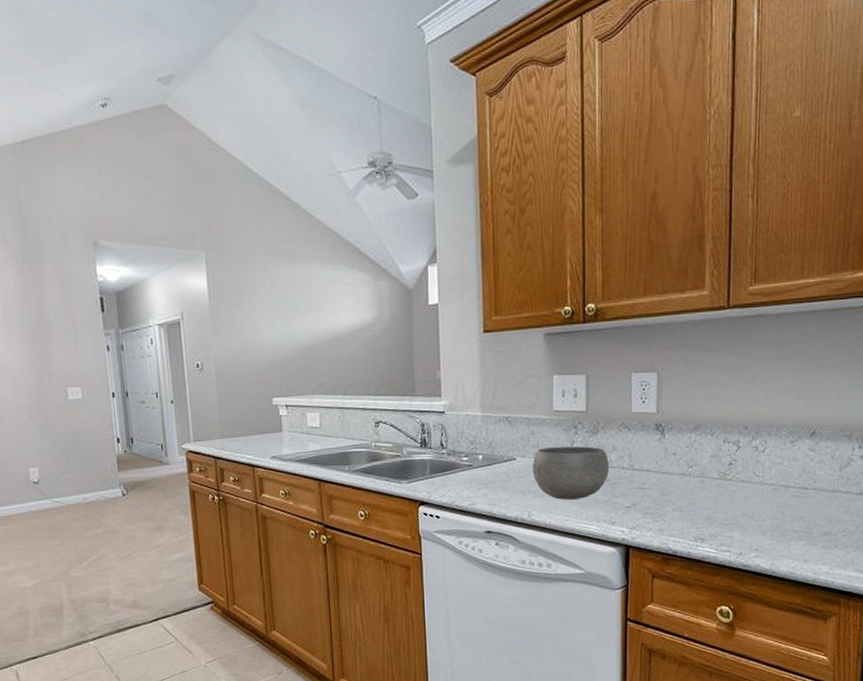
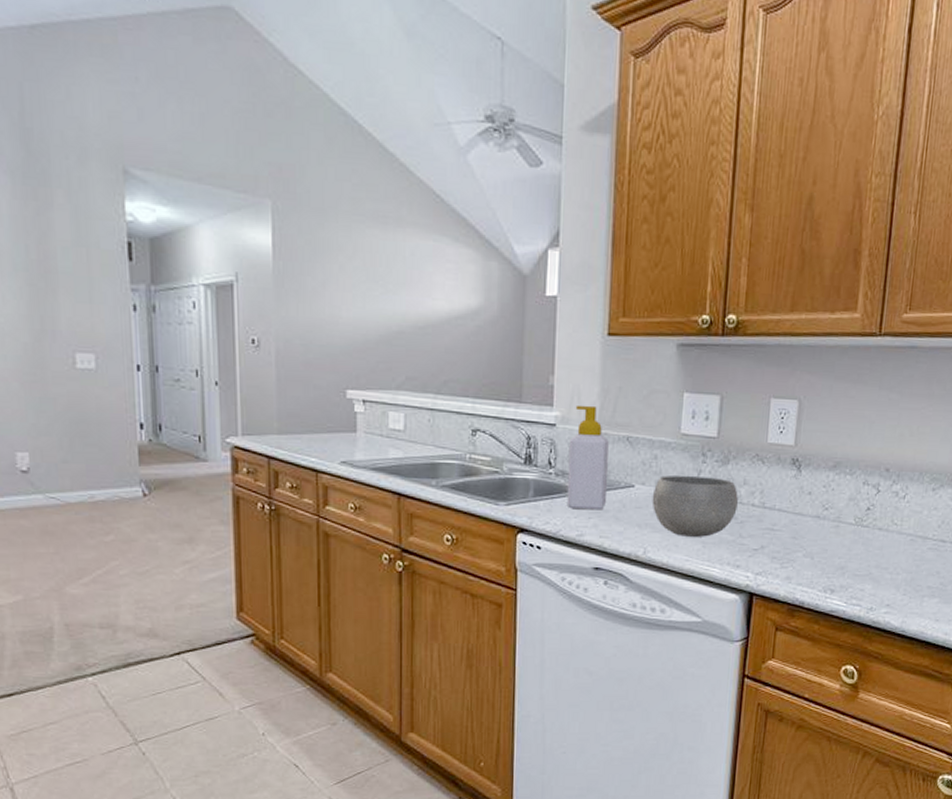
soap bottle: none [457,393,492,483] -> present [566,405,609,510]

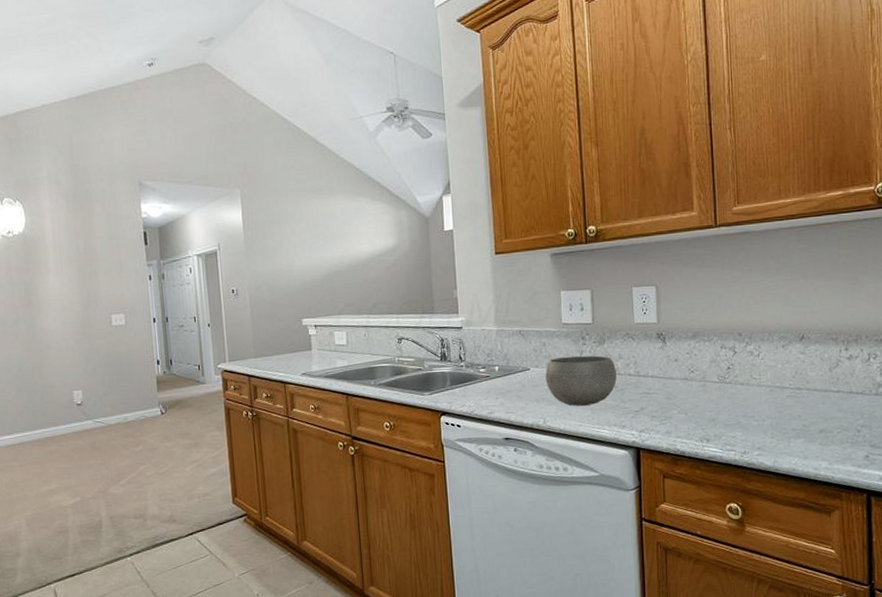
soap bottle: present [566,405,609,510] -> none [474,309,508,393]

